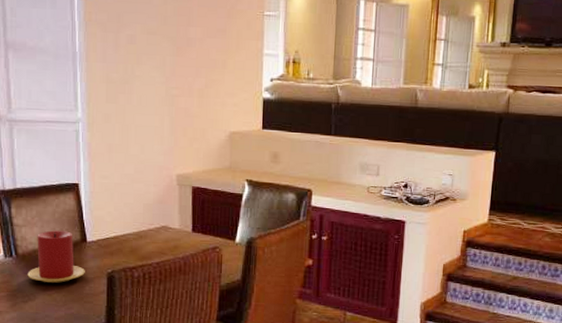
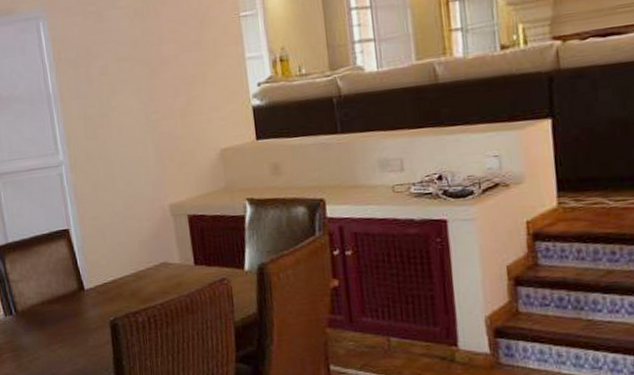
candle: present [27,230,85,284] -> none [29,281,87,339]

